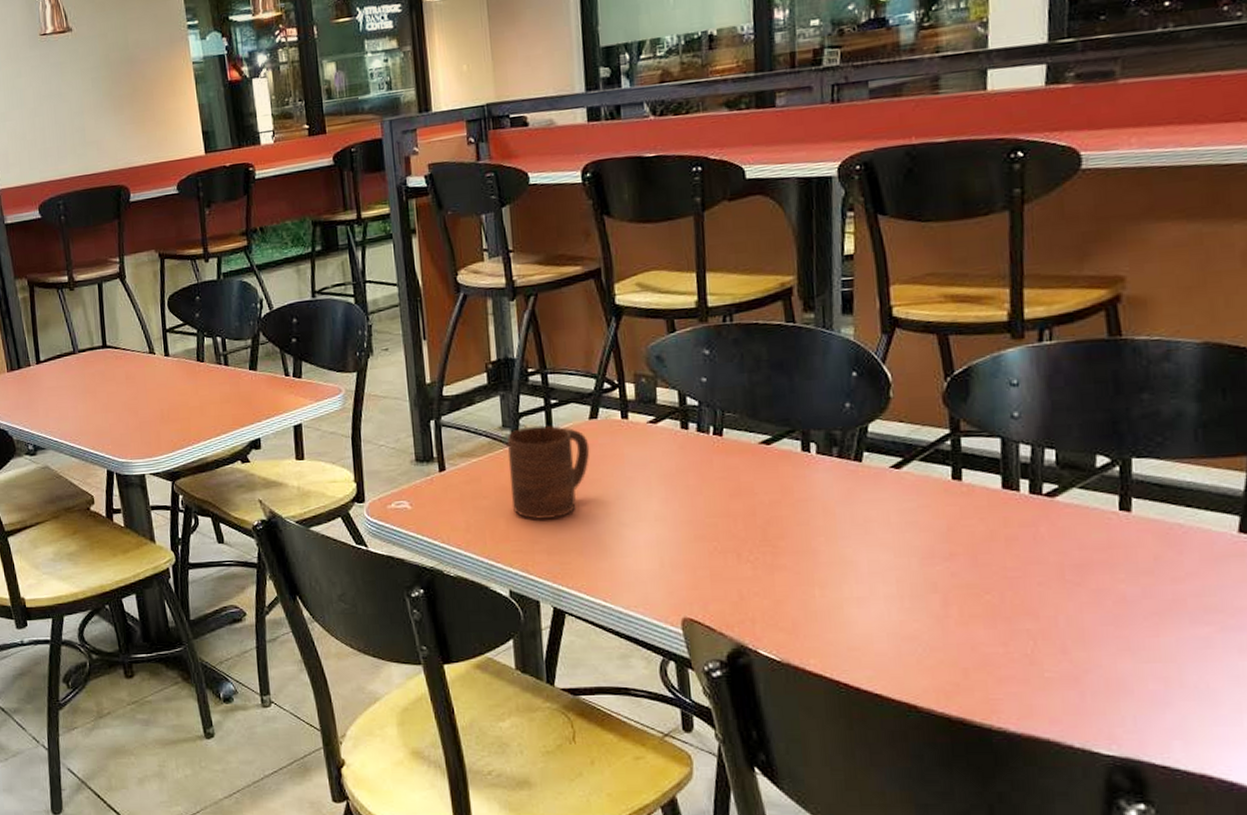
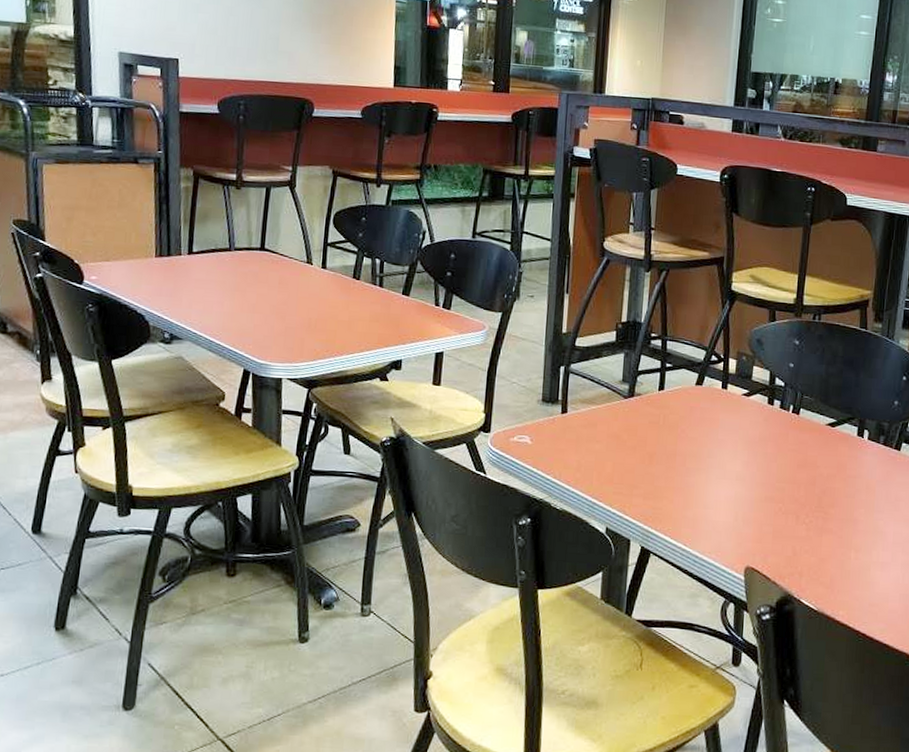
cup: present [507,425,590,520] -> none [620,384,693,469]

